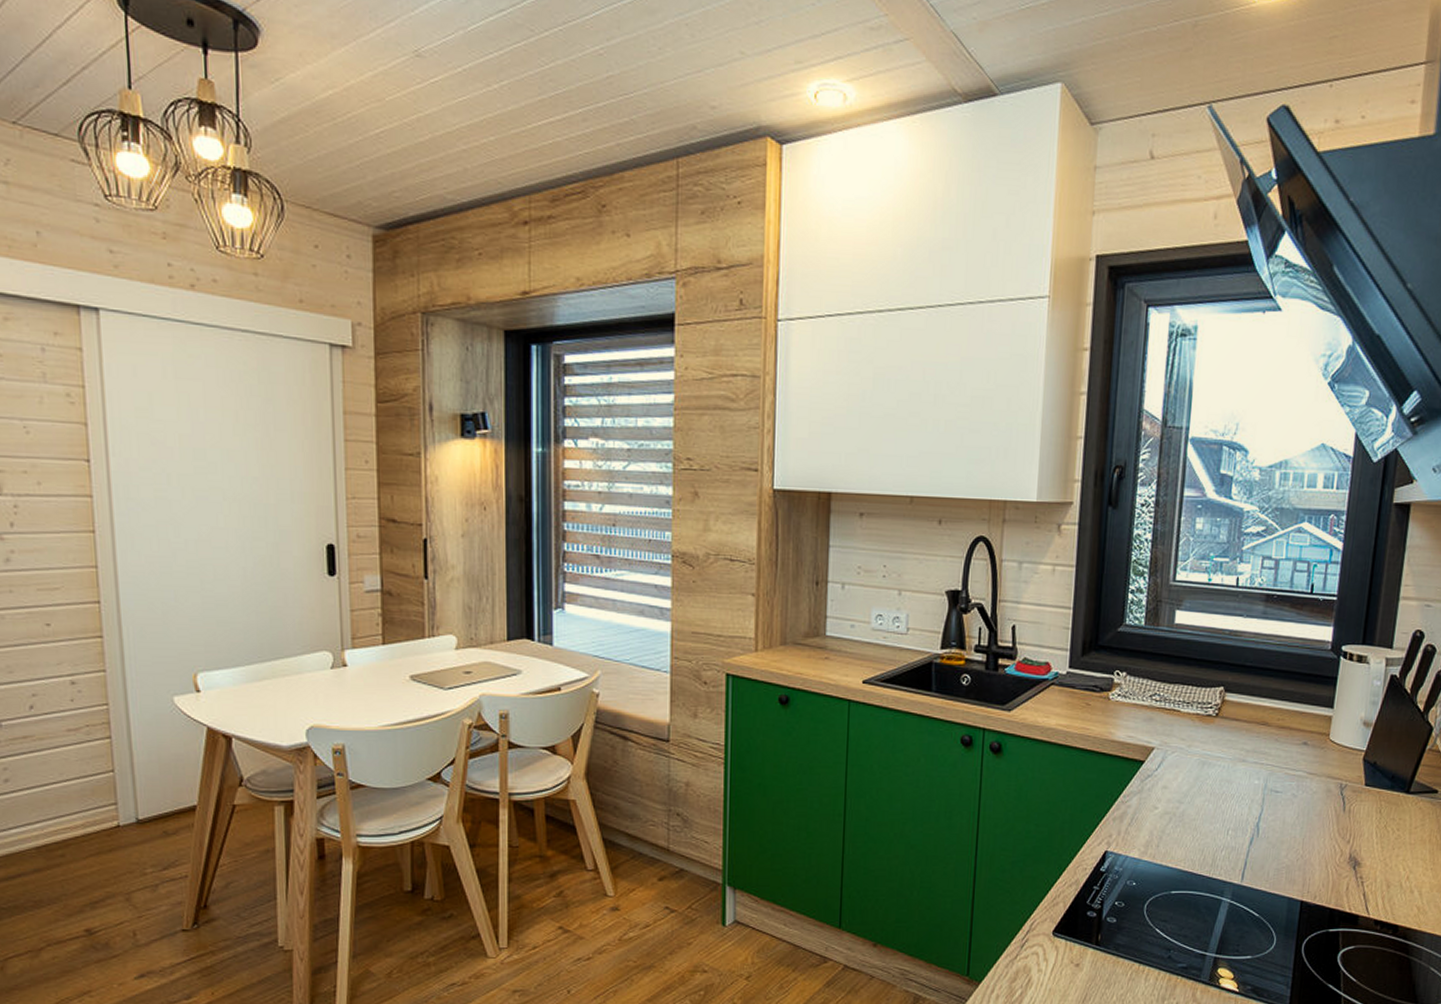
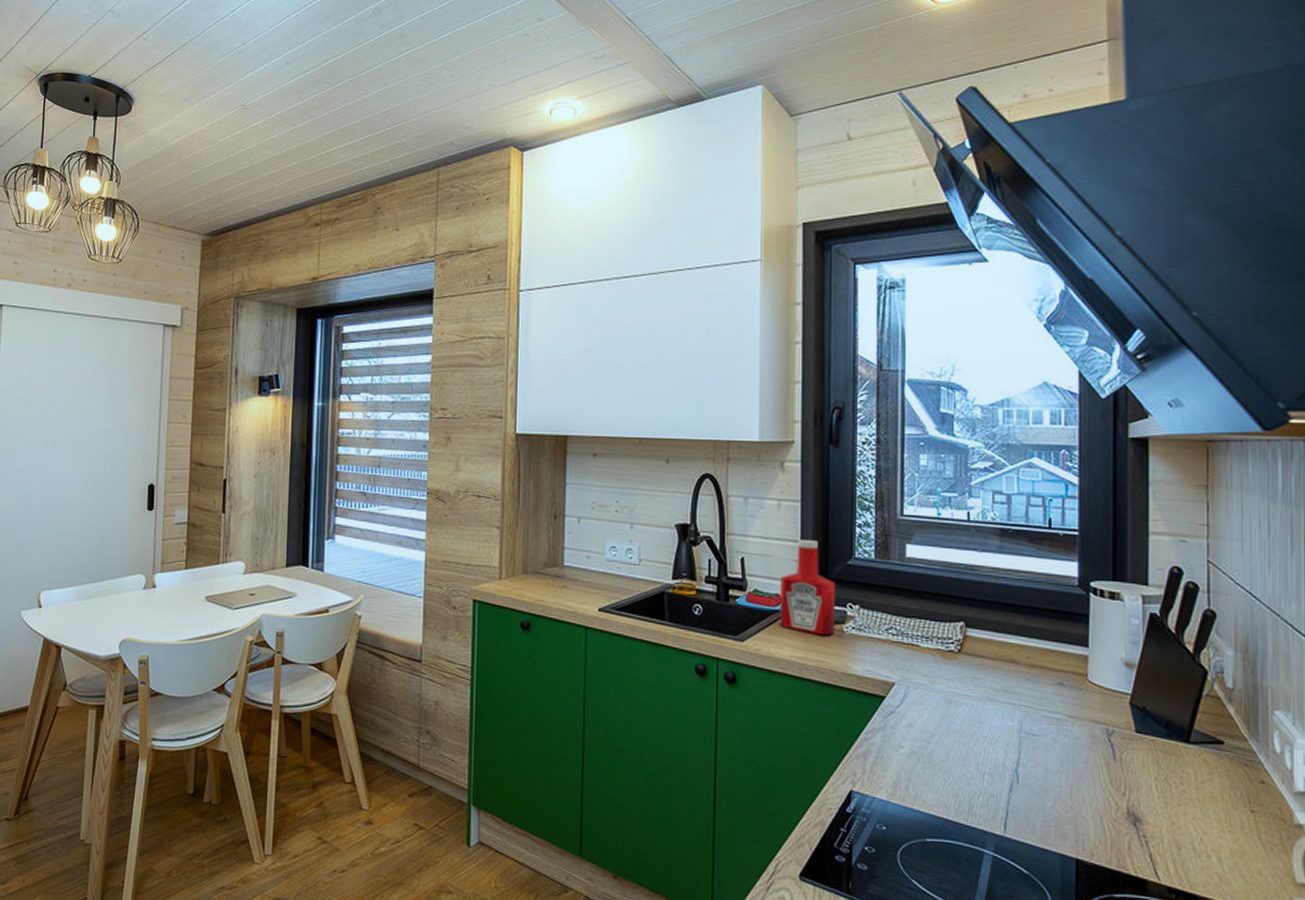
ketchup bottle: none [1048,606,1105,703] -> present [780,540,836,635]

